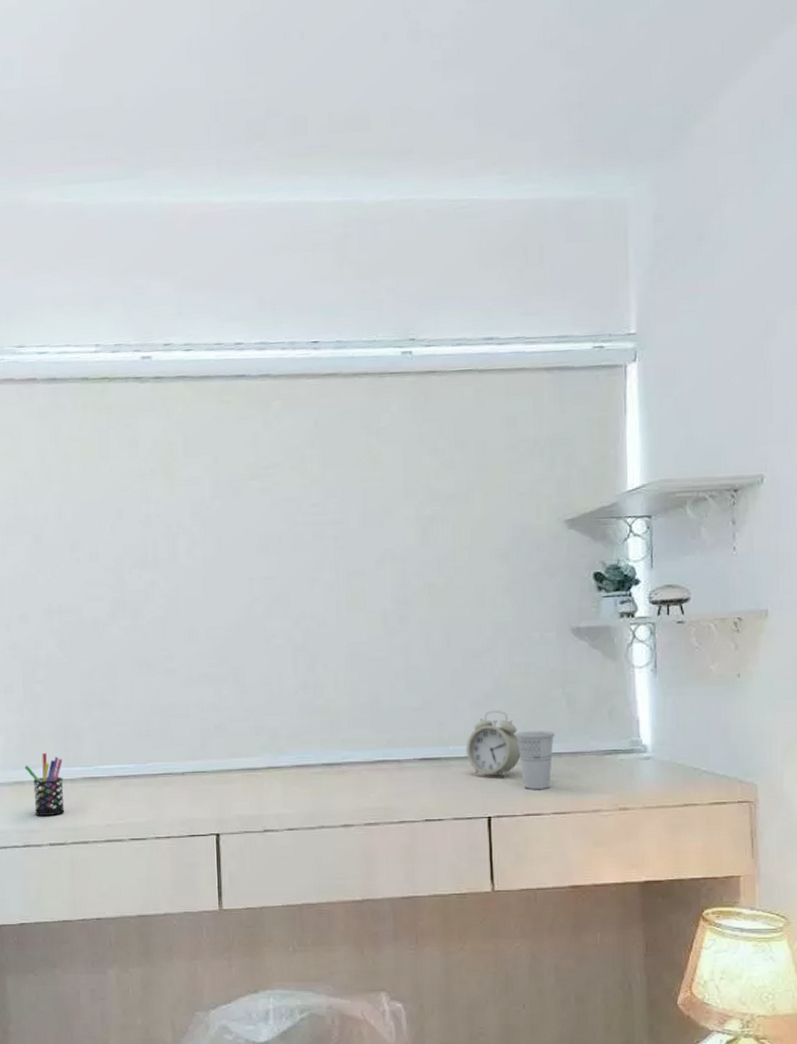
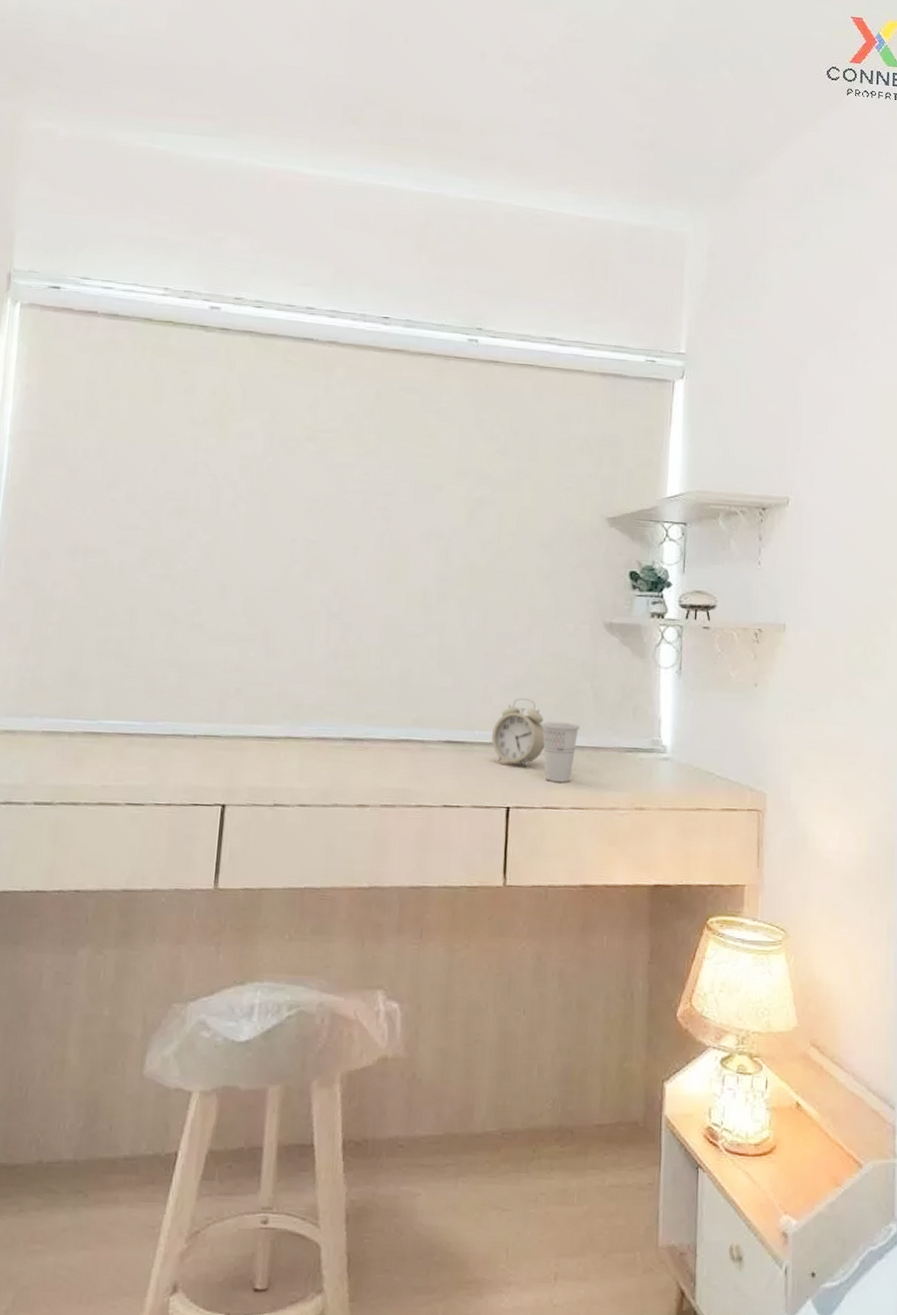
pen holder: present [24,753,65,816] -> none [19,701,63,771]

